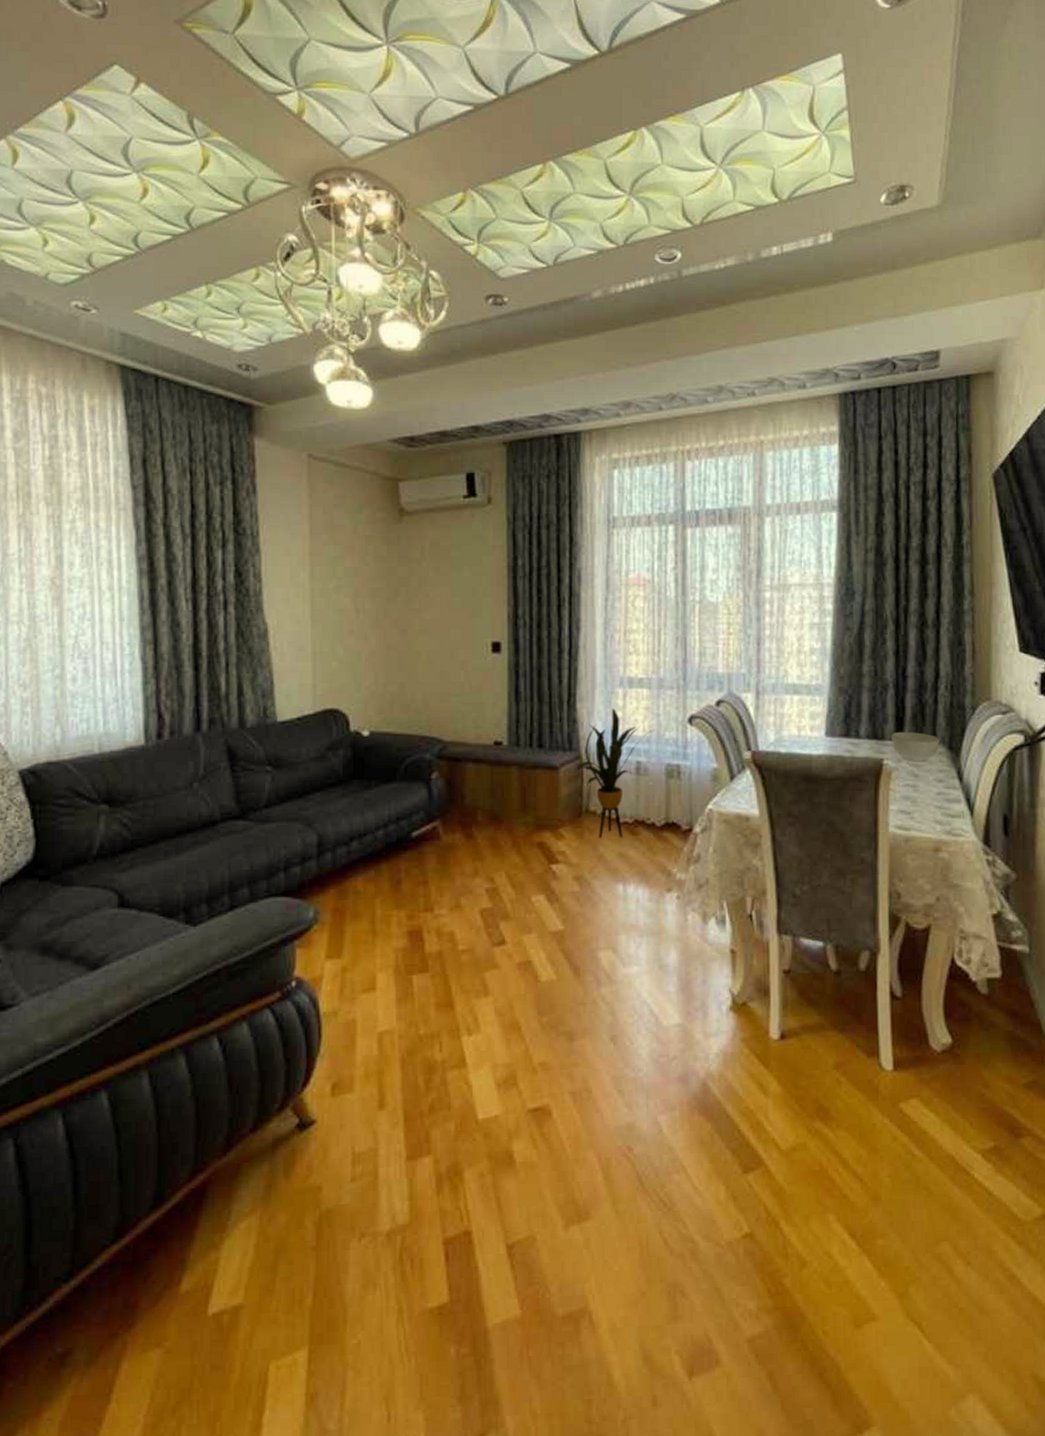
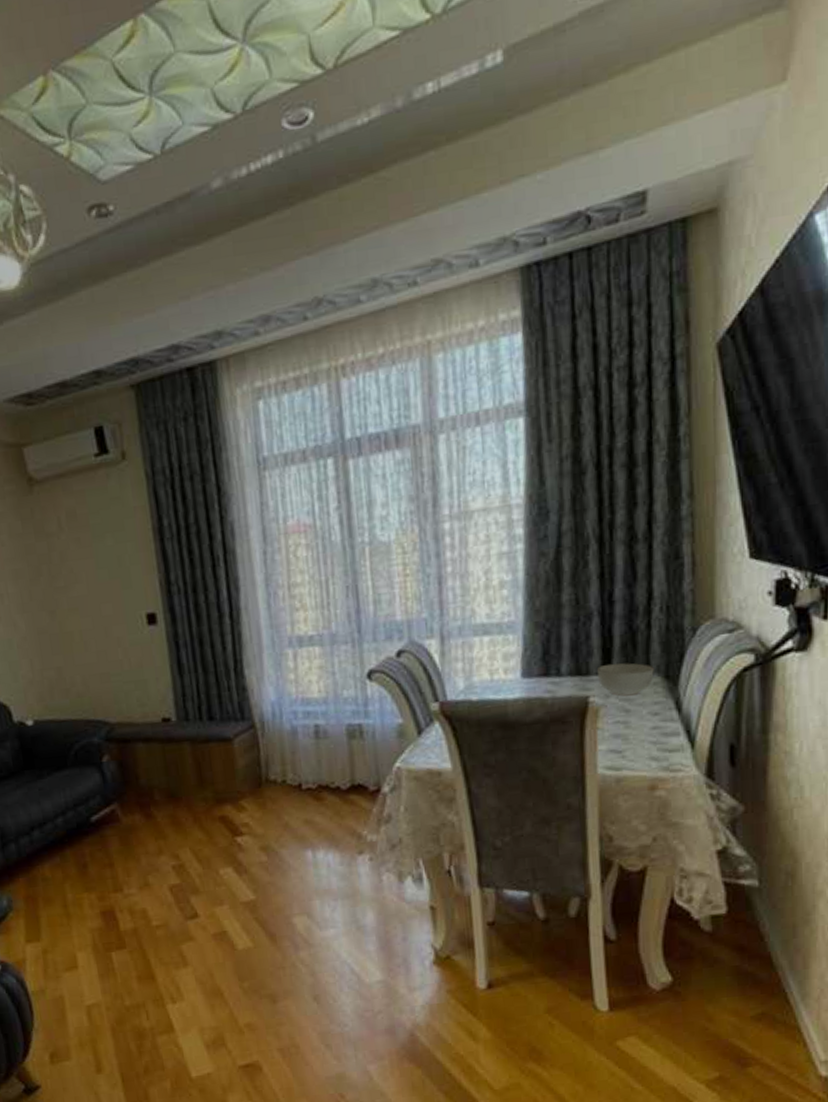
house plant: present [573,708,655,839] -> none [248,671,332,808]

